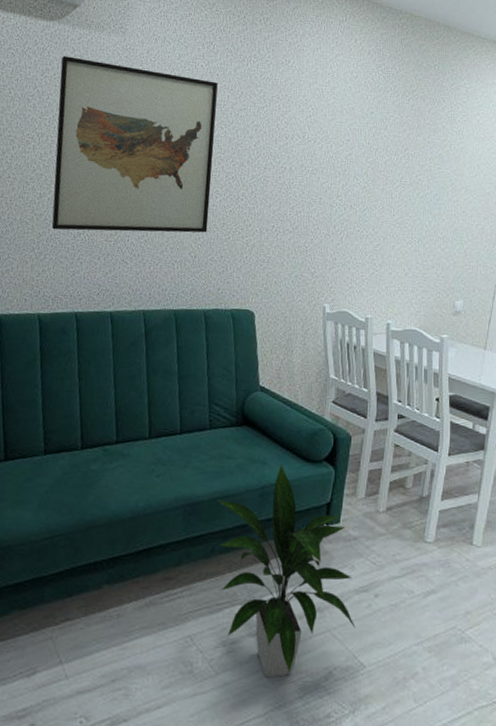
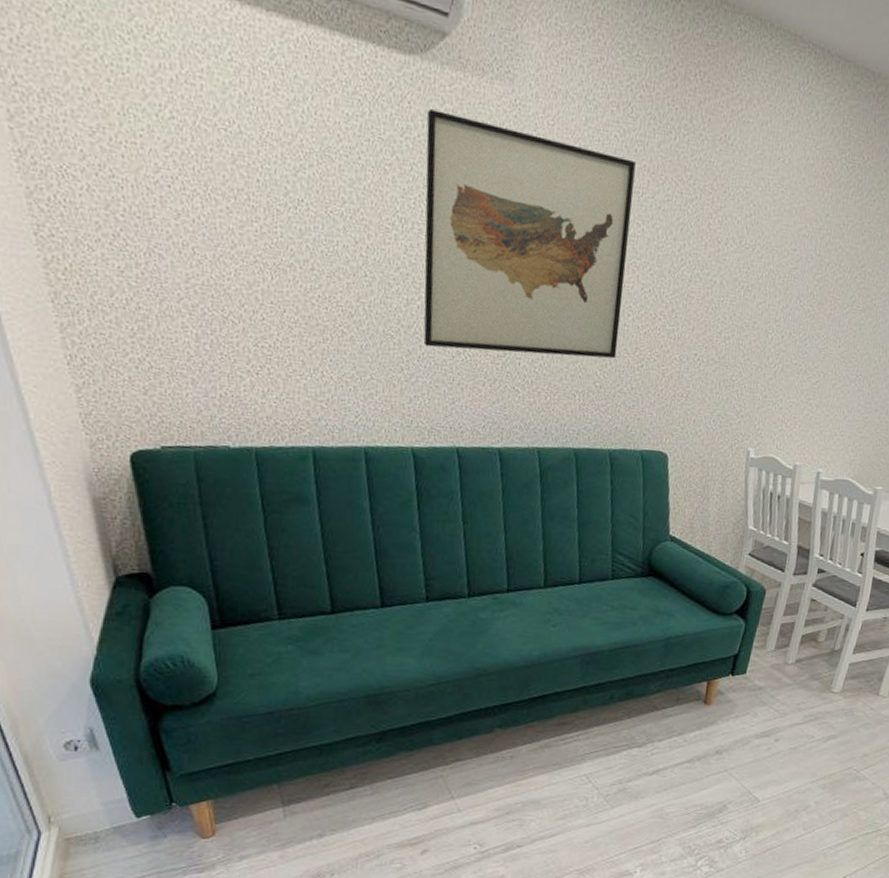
indoor plant: present [218,464,356,678] -> none [618,615,754,811]

